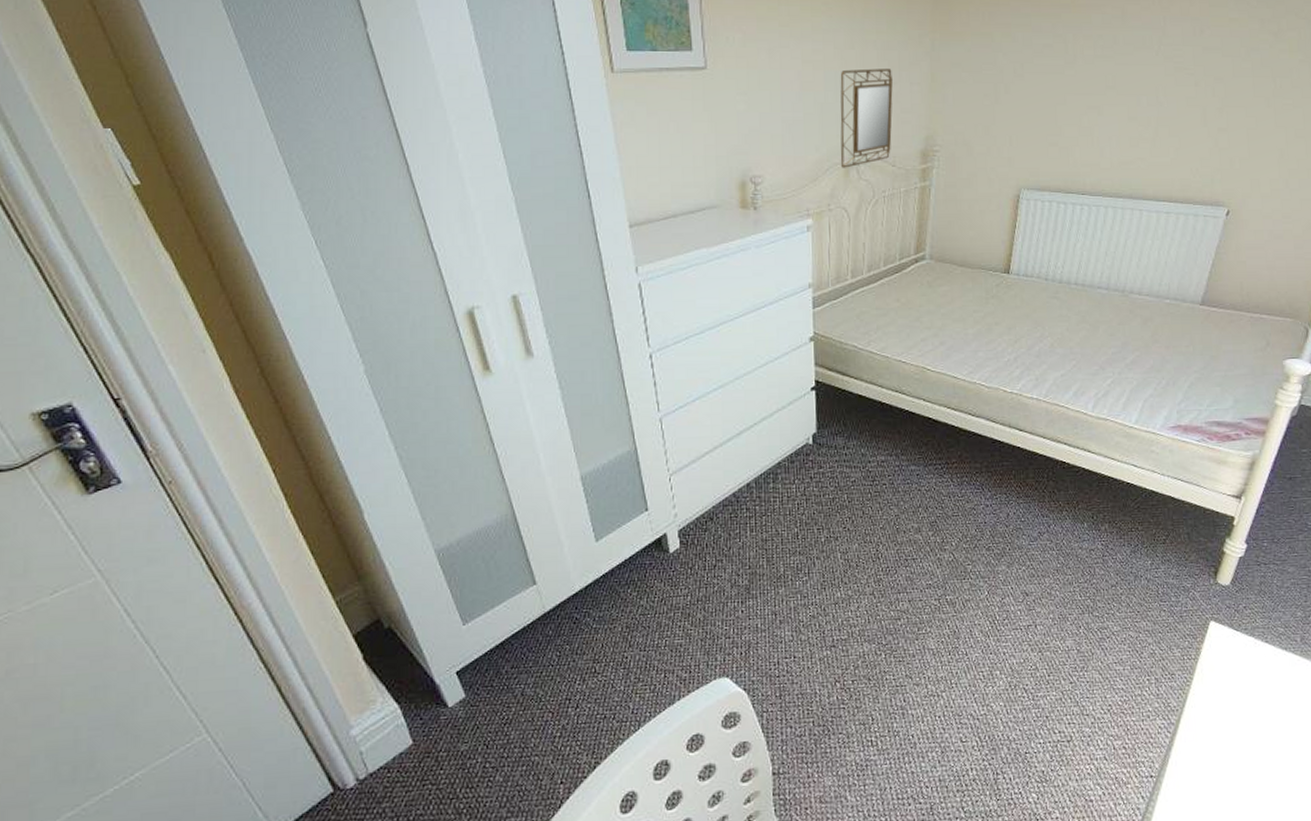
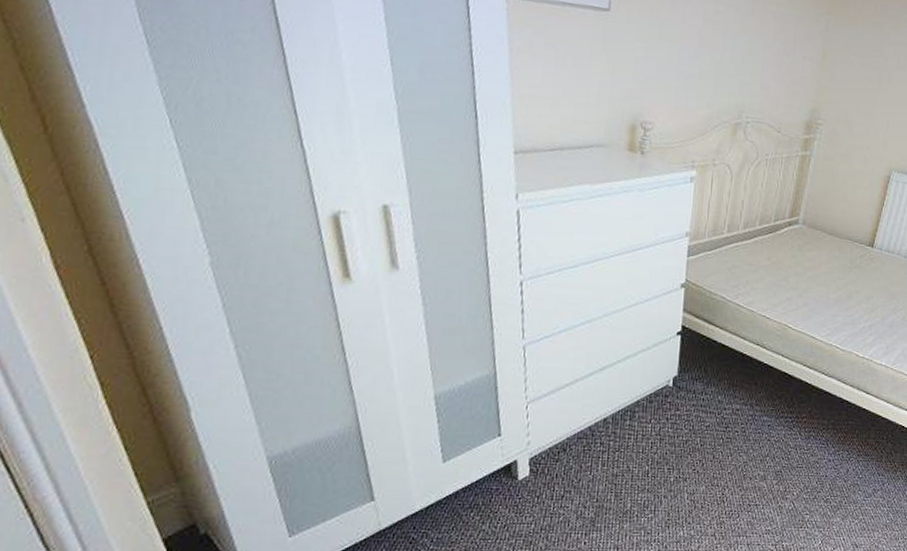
home mirror: present [840,68,893,168] -> none [729,34,787,128]

